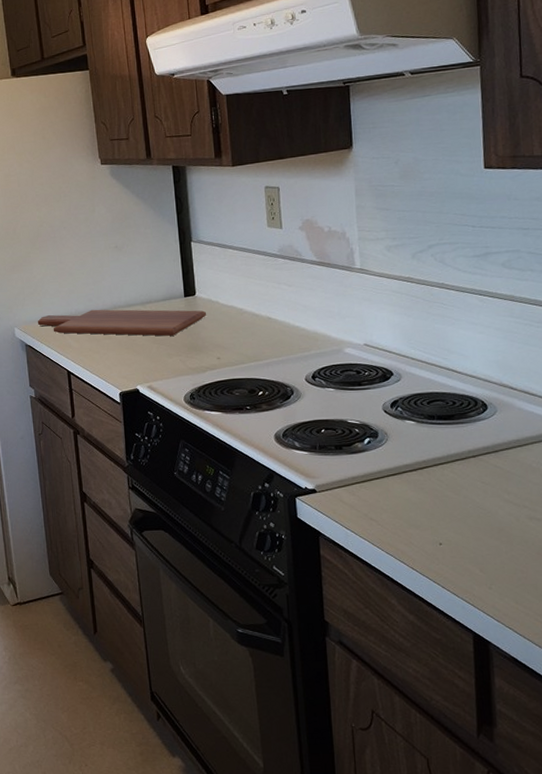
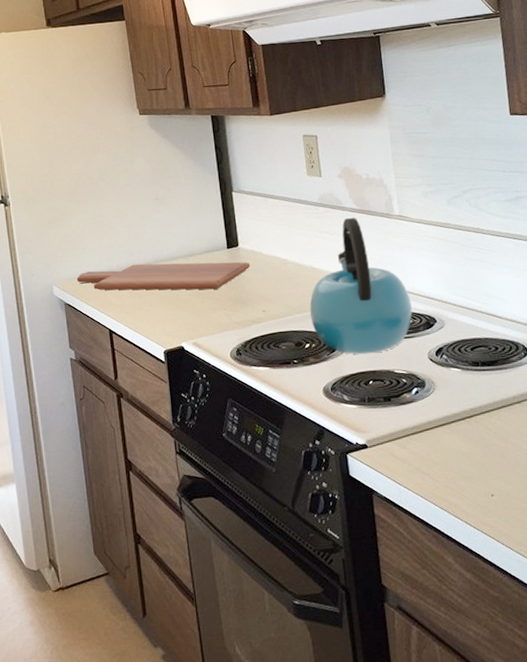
kettle: none [264,269,369,404] -> present [309,217,413,355]

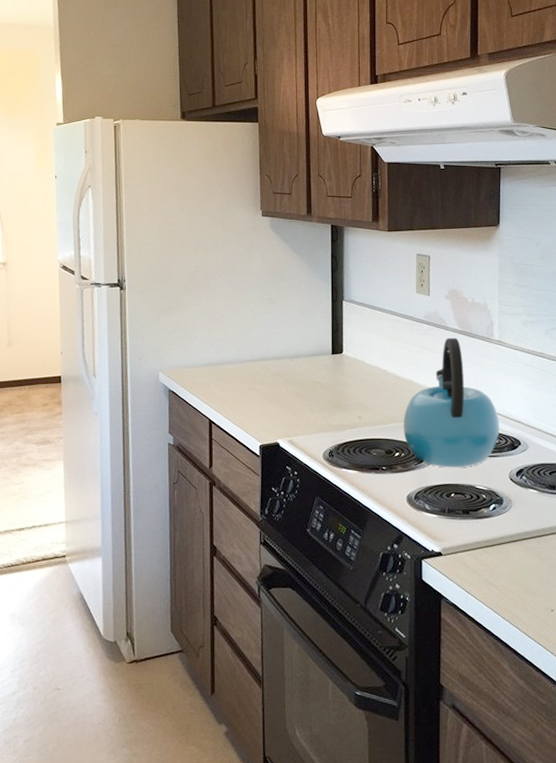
cutting board: present [76,262,251,291] -> none [183,359,352,392]

